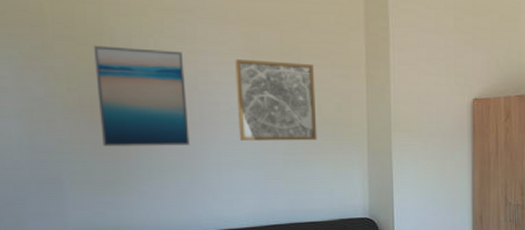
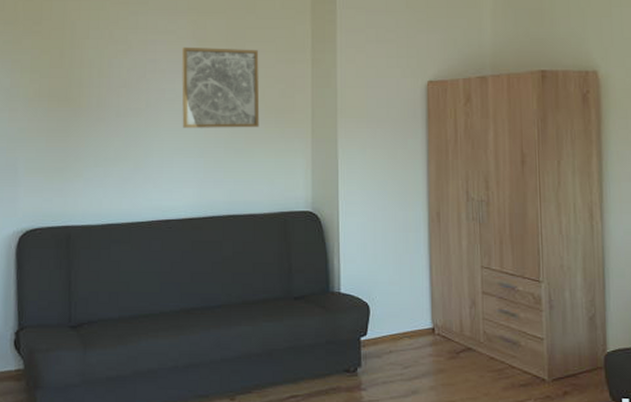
wall art: present [93,45,190,146] -> none [55,38,135,134]

